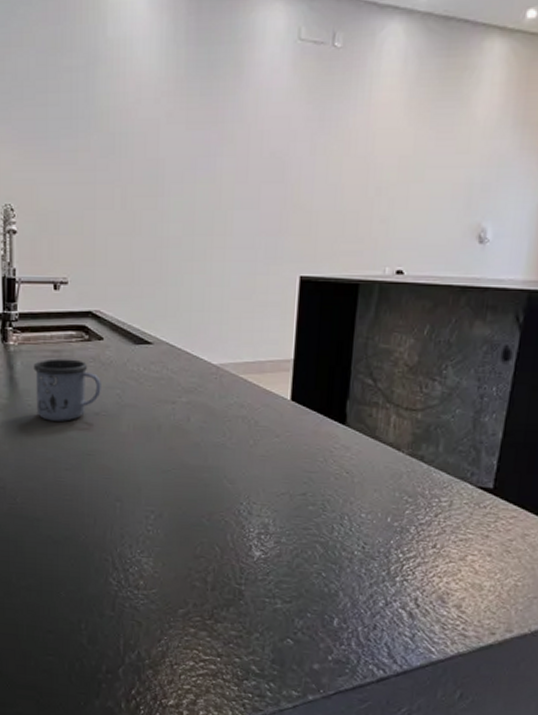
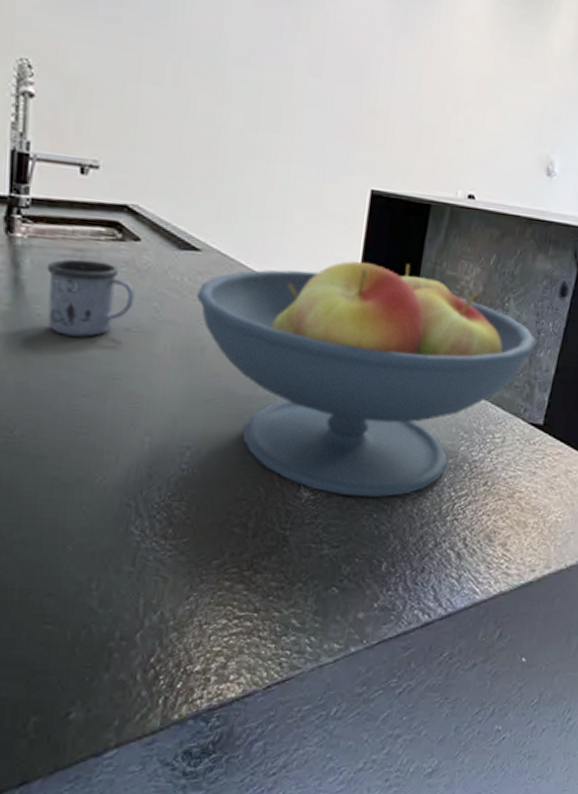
fruit bowl: none [152,341,479,558] -> present [197,261,536,498]

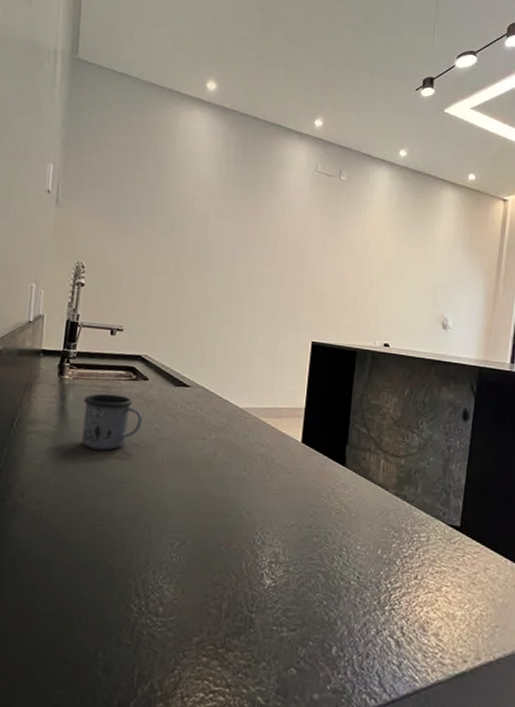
fruit bowl: present [197,261,536,498] -> none [186,393,447,587]

